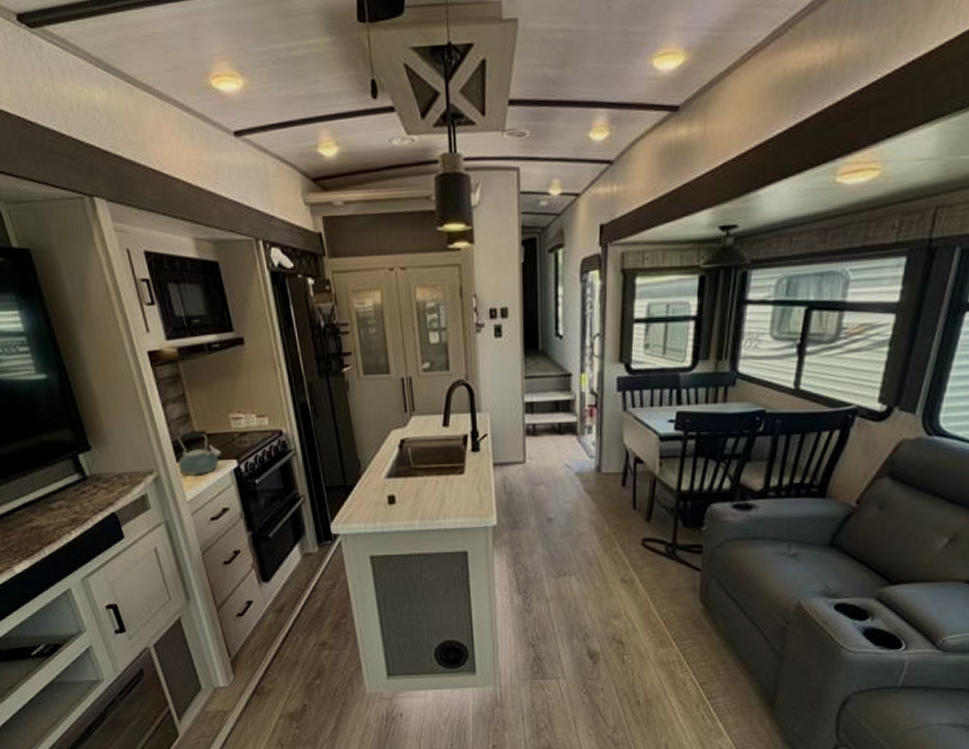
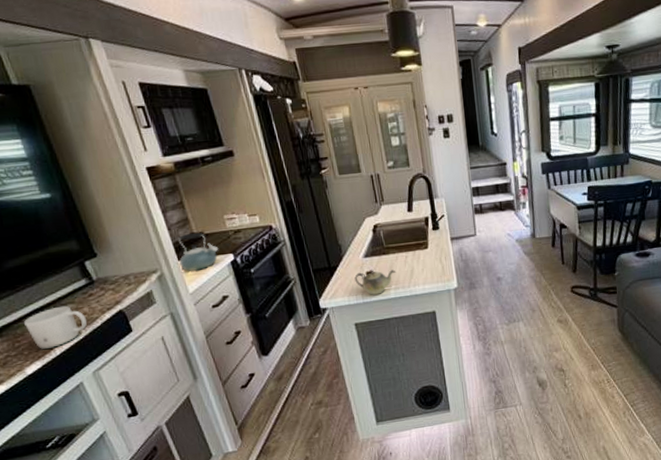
mug: none [13,501,79,549] -> present [23,305,88,350]
teapot: none [374,492,424,525] -> present [354,268,396,296]

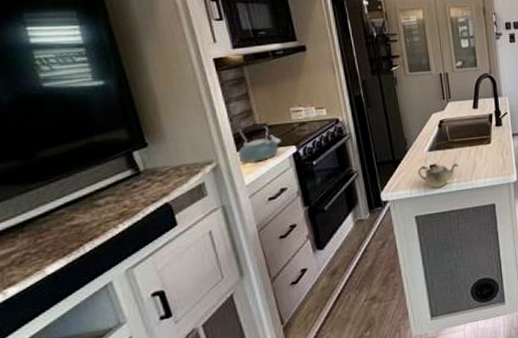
mug: present [23,305,88,350] -> none [51,198,127,246]

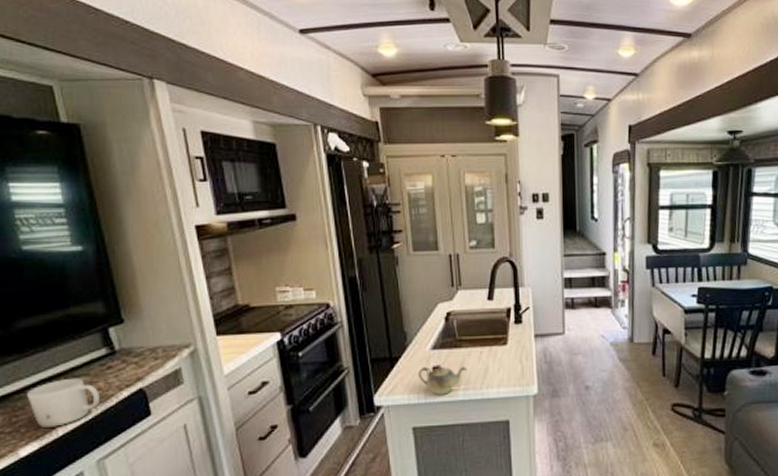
mug: none [51,198,127,246] -> present [26,377,101,429]
kettle: present [238,124,282,163] -> none [218,305,265,349]

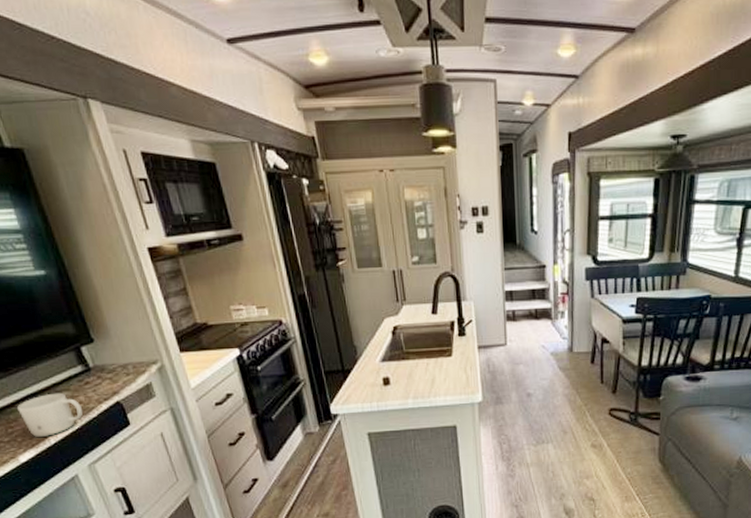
teapot: present [418,363,468,396] -> none [370,374,416,405]

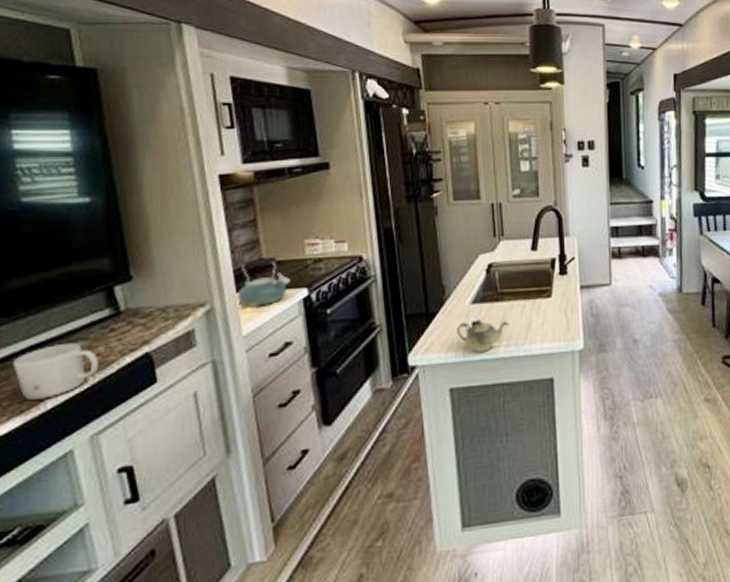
kettle: none [180,323,224,364] -> present [237,259,291,307]
teapot: none [370,374,416,405] -> present [457,318,510,354]

